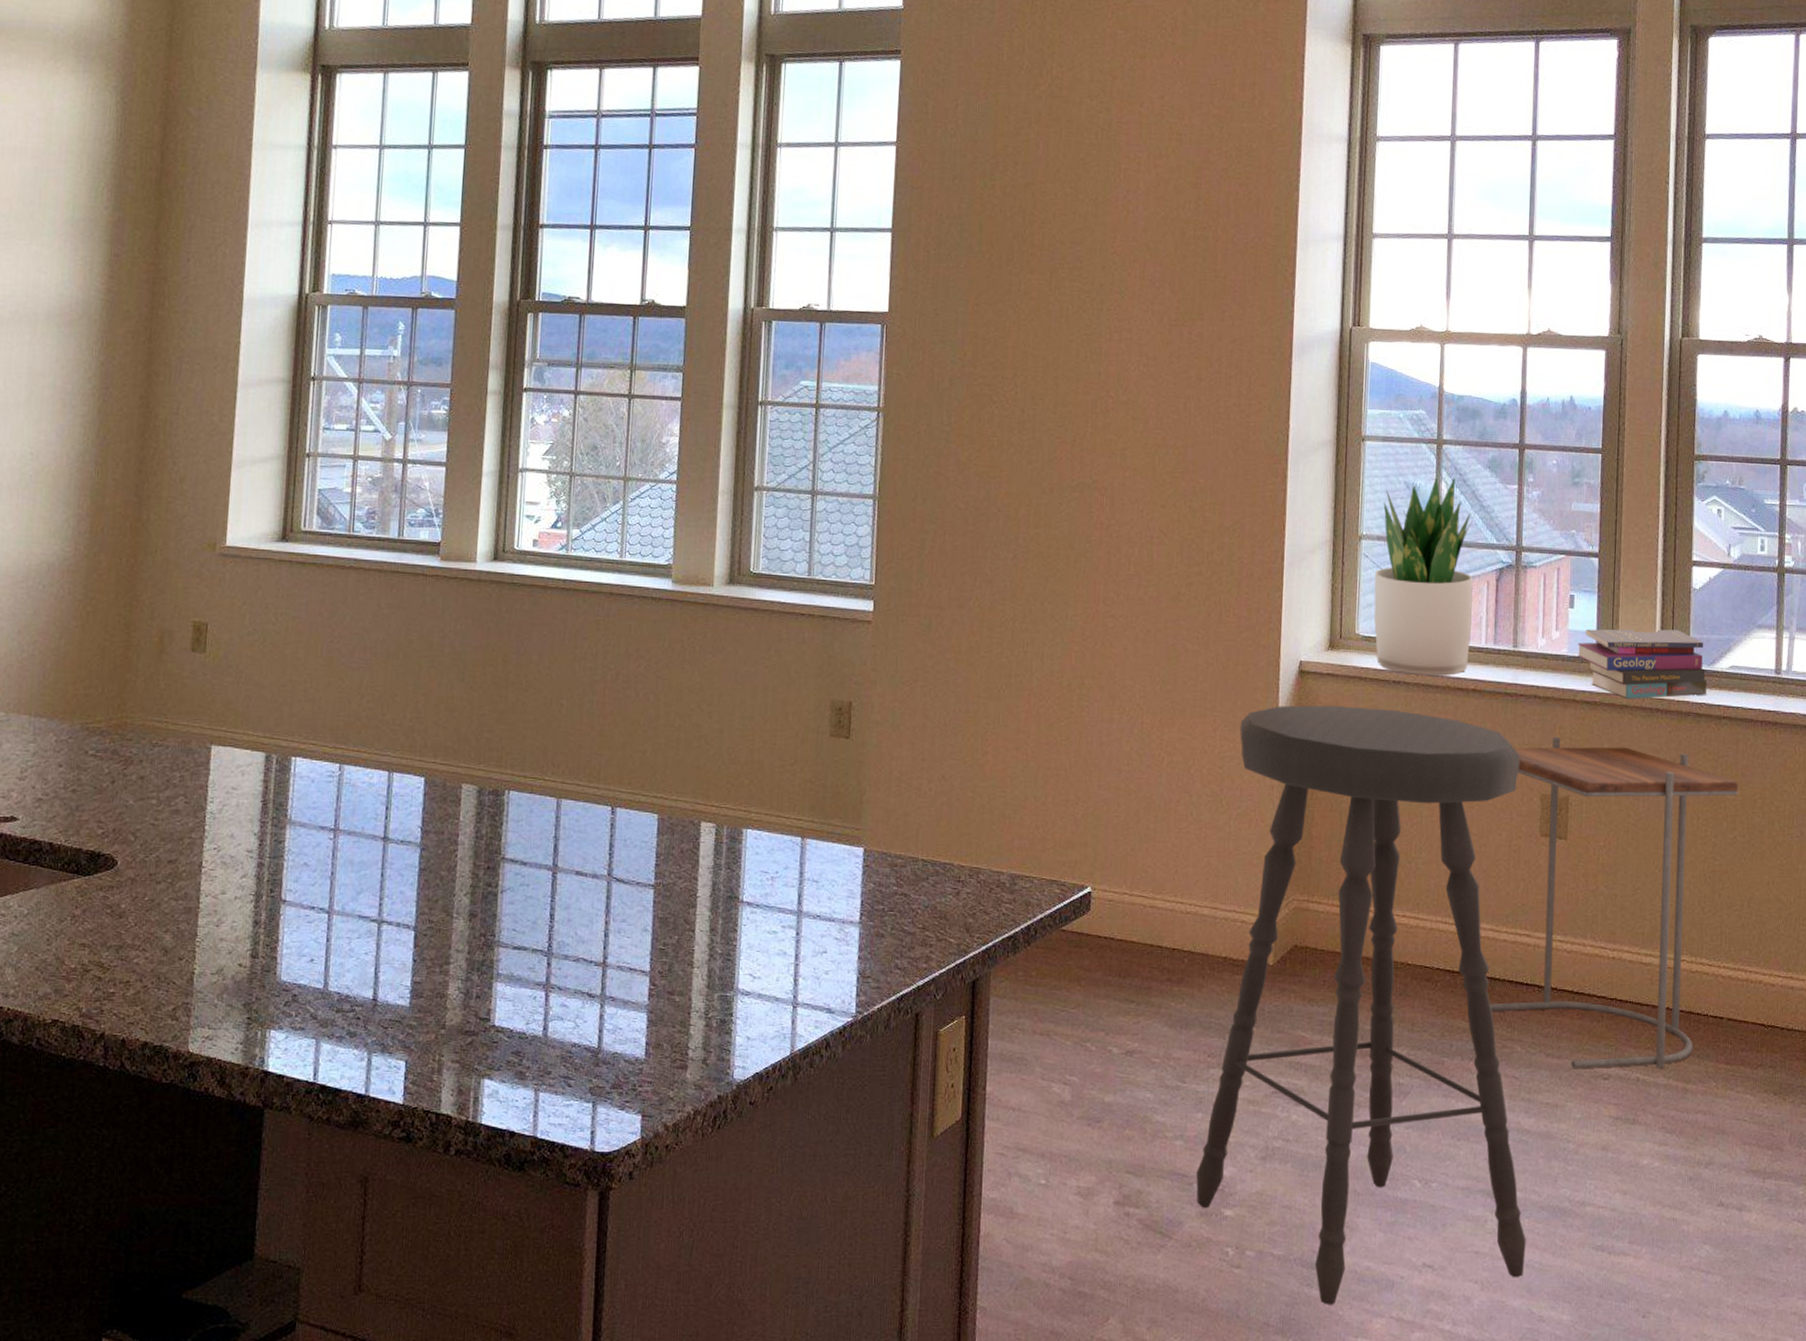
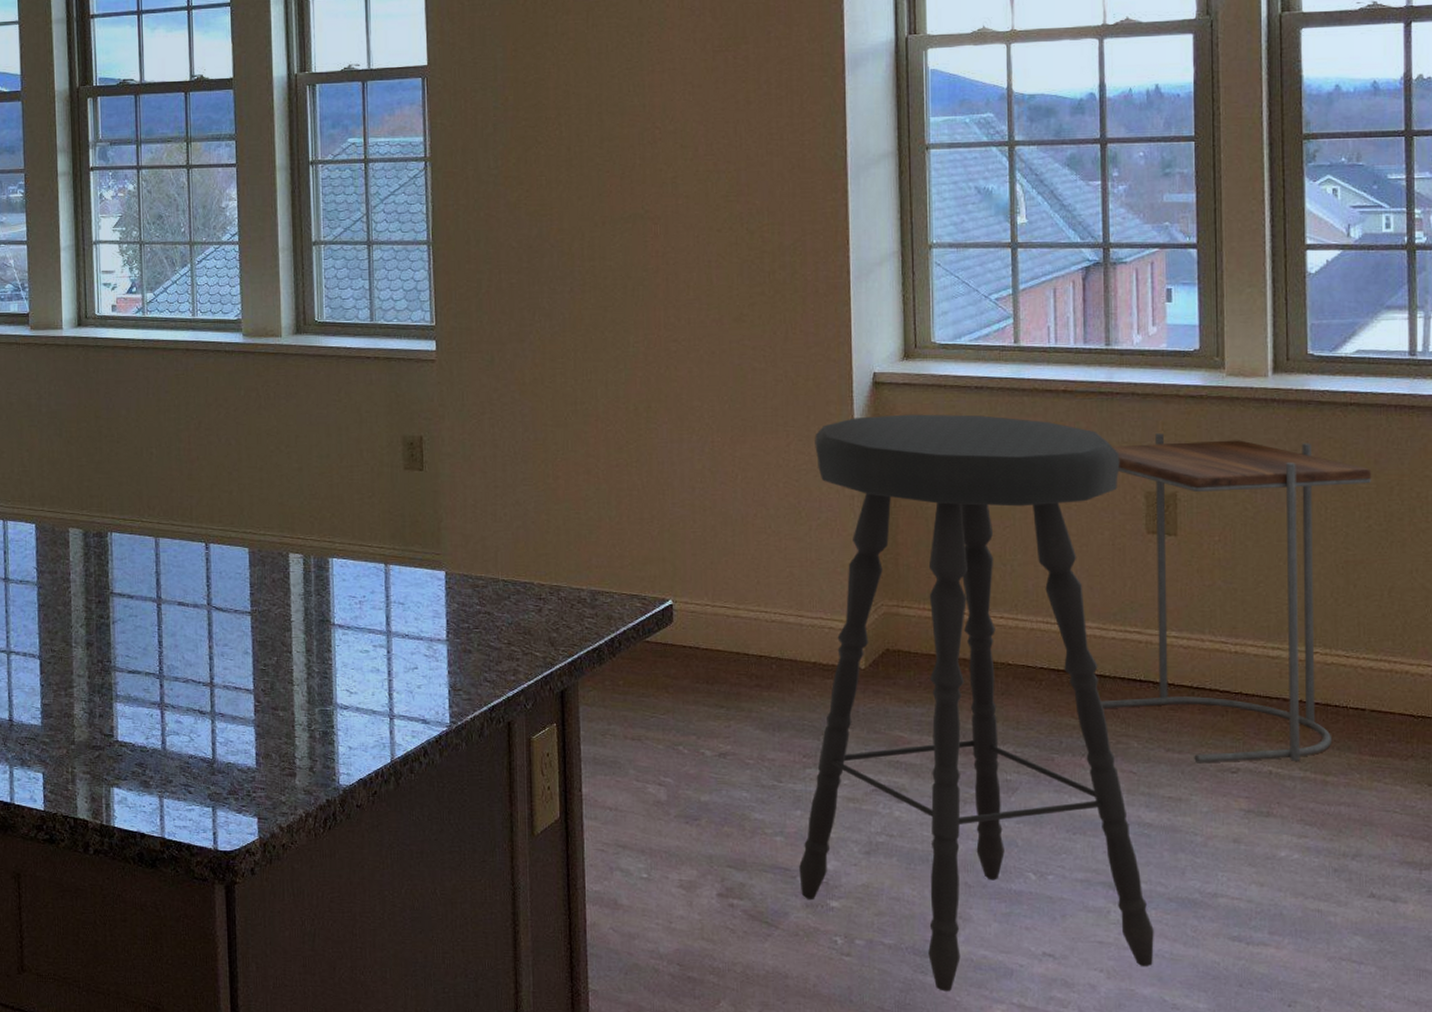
planter: present [1373,477,1473,677] -> none [948,178,1058,380]
books: present [1577,629,1707,700] -> none [1177,317,1329,392]

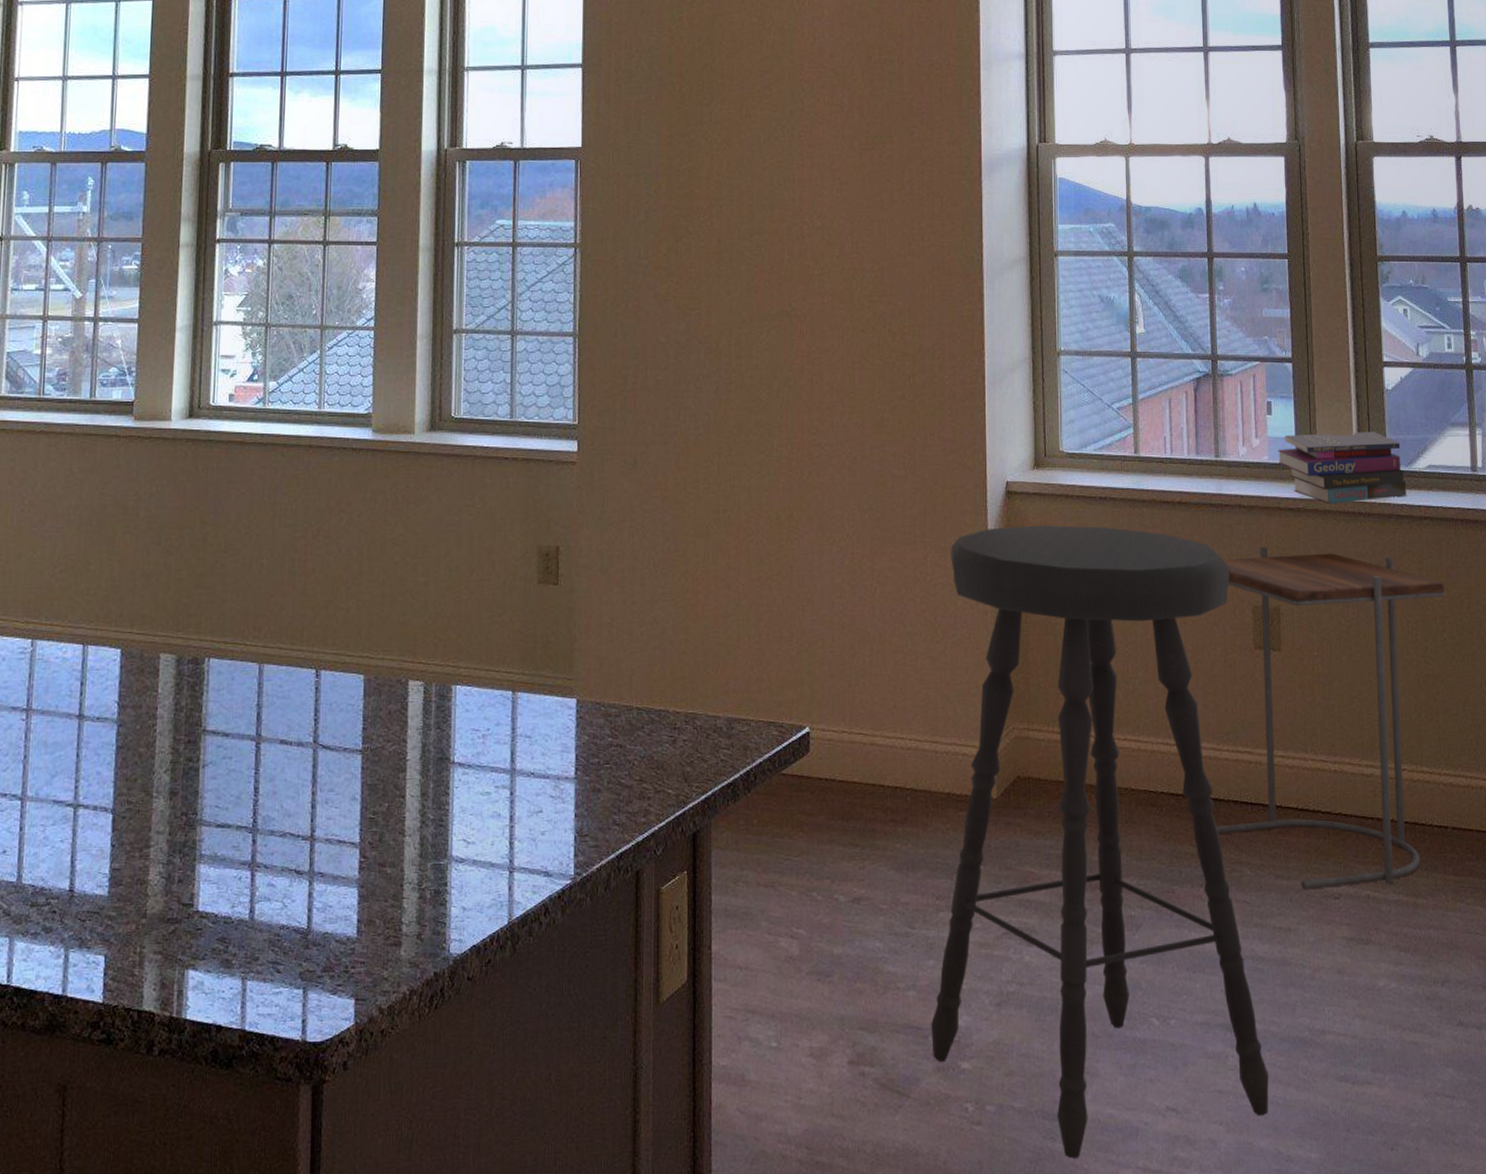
books: none [1177,317,1329,392] -> present [1277,432,1406,505]

